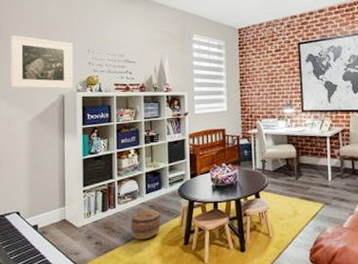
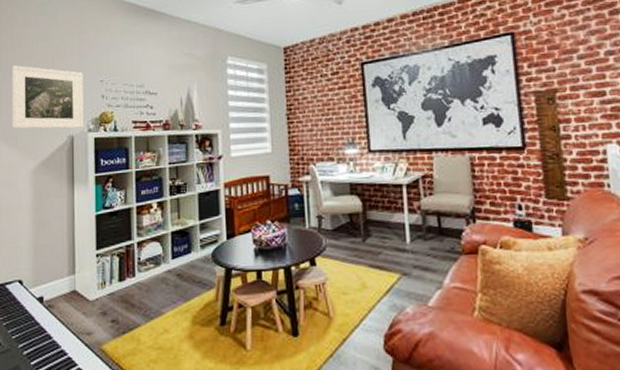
basket: present [131,209,162,240] -> none [154,278,192,318]

